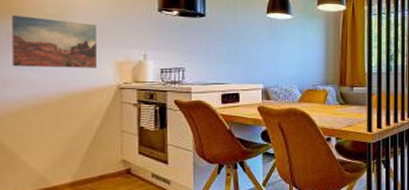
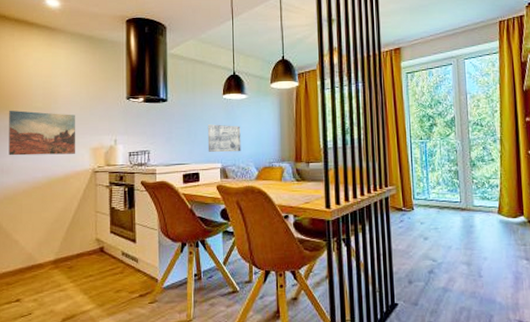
wall art: none [249,43,285,74] -> present [207,124,241,153]

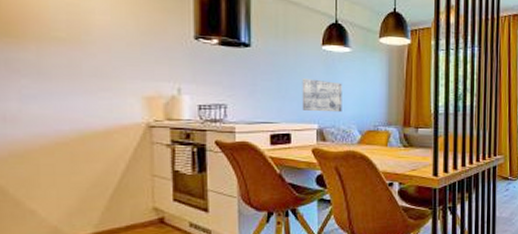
wall art: present [9,110,75,156] -> none [11,39,120,103]

